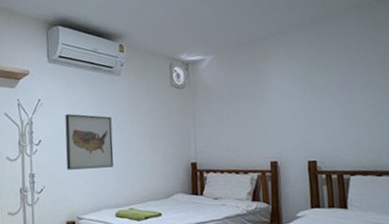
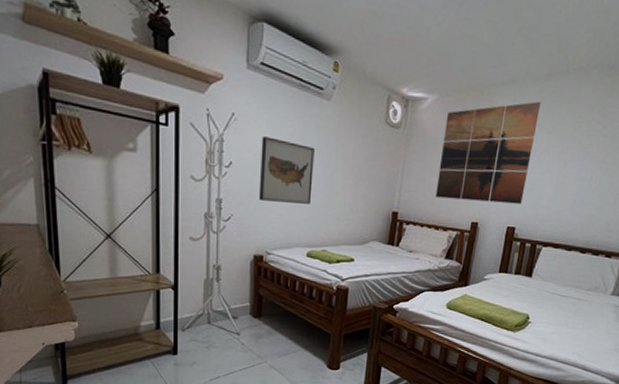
wall art: none [225,44,317,144] -> present [436,101,541,204]

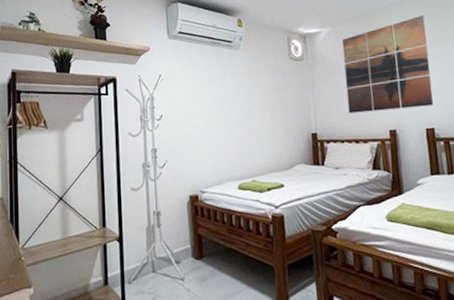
wall art: present [258,136,315,204] -> none [185,88,235,144]

